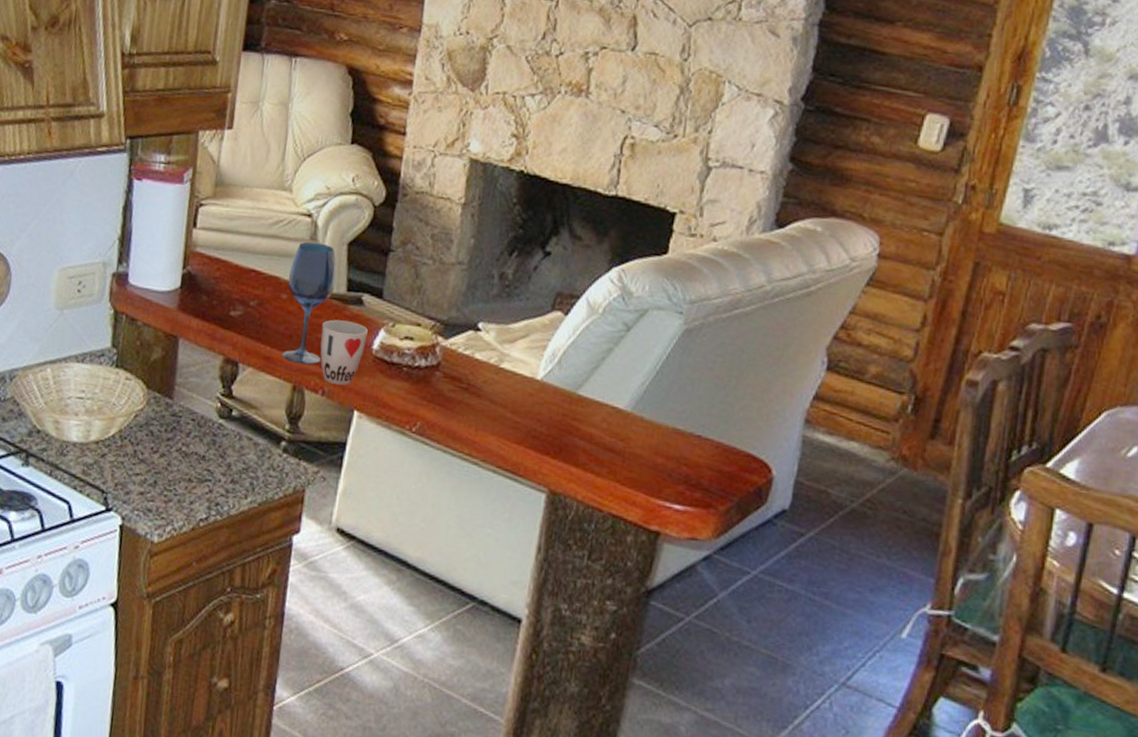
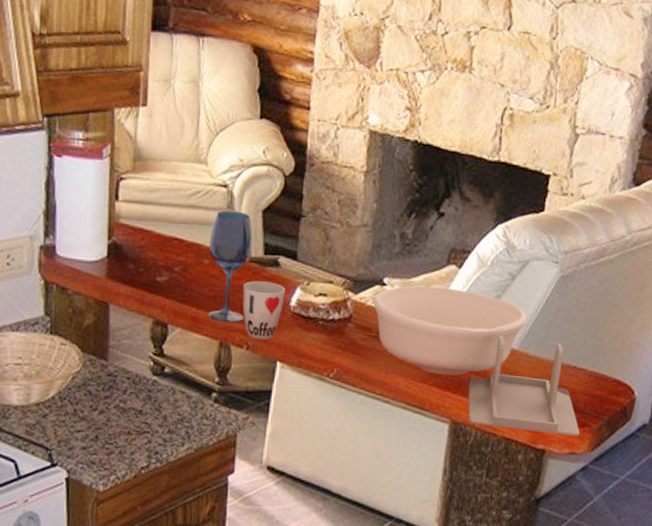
bowl: none [465,333,643,438] -> present [373,286,527,376]
napkin holder: none [569,394,703,519] -> present [467,335,580,437]

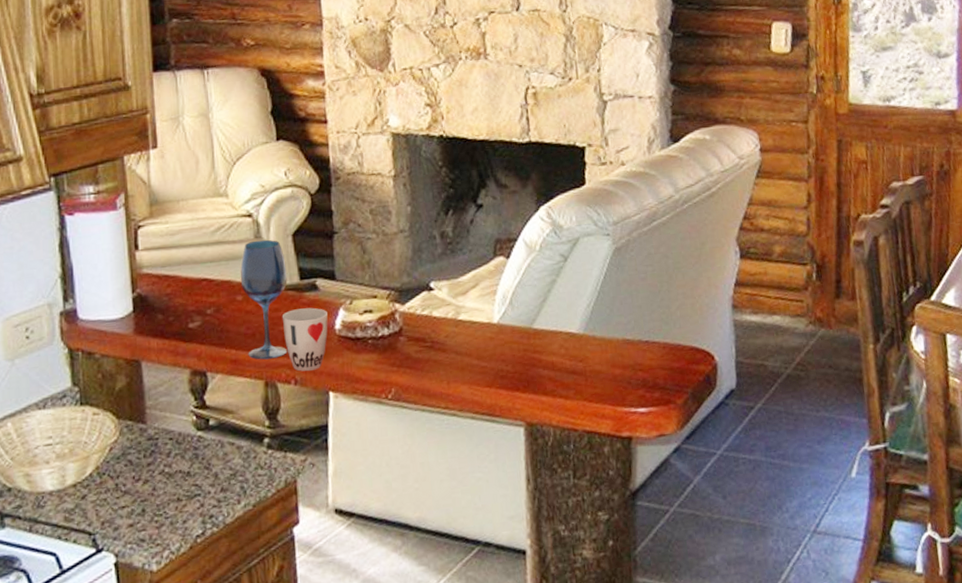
bowl: present [373,286,527,376] -> none [422,281,588,375]
napkin holder: present [467,335,580,437] -> none [536,318,665,423]

